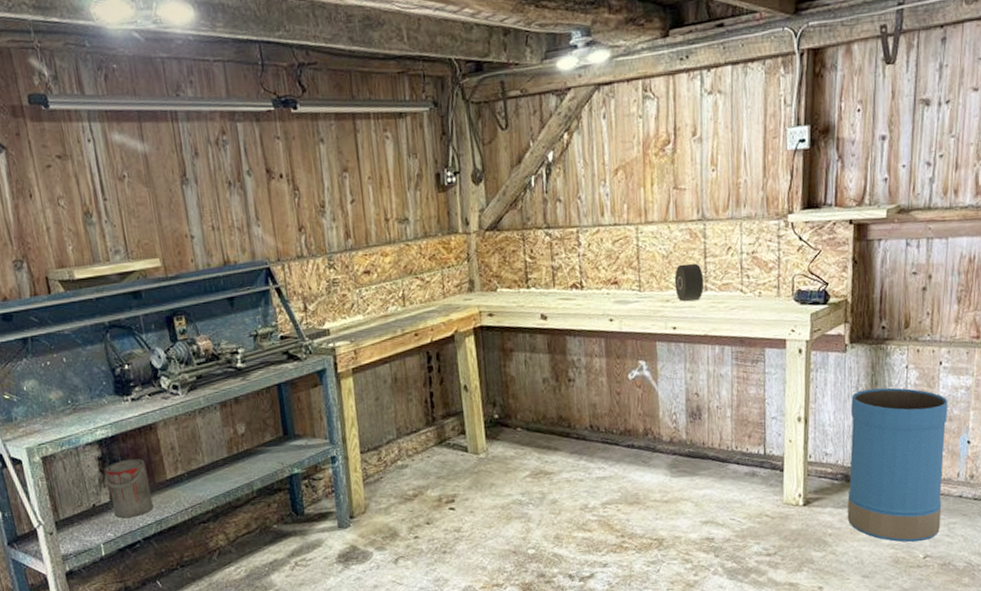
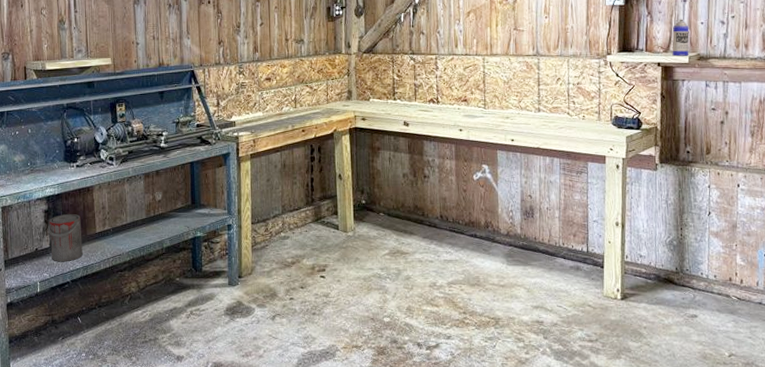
duct tape: present [674,263,705,301] -> none [513,89,538,119]
garbage can: present [847,387,948,542] -> none [659,203,747,340]
spray can: none [866,162,888,211] -> present [672,19,690,57]

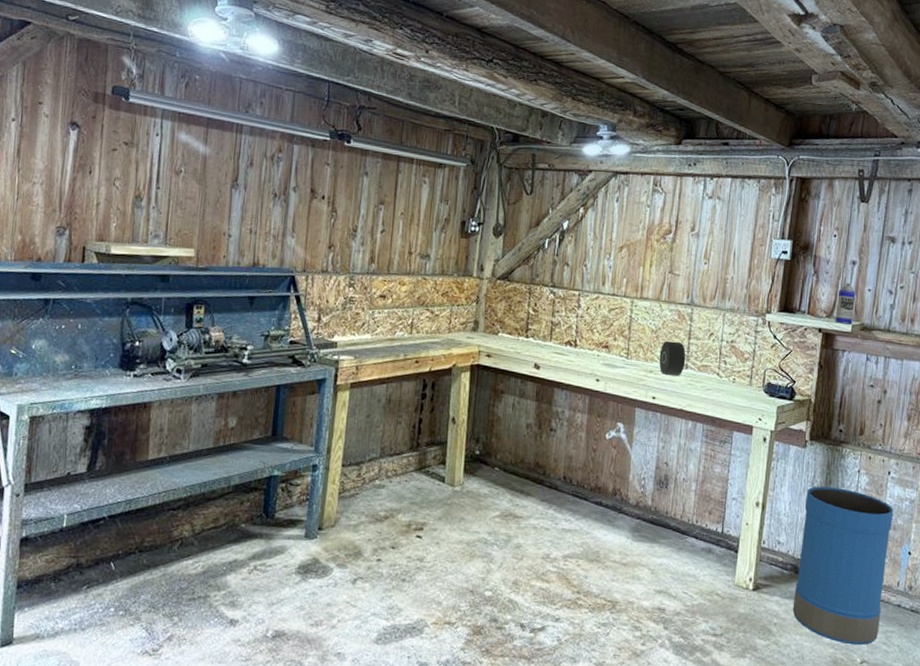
paint can: present [48,214,83,262] -> none [86,433,131,493]
duct tape: none [513,89,538,119] -> present [659,341,686,375]
garbage can: none [659,203,747,340] -> present [792,486,894,645]

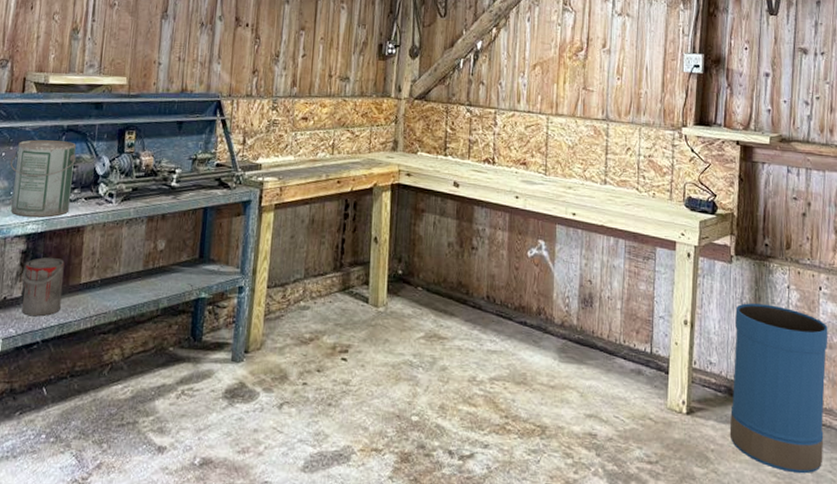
paint can: none [70,312,141,393] -> present [10,139,76,218]
paint can: none [86,433,131,493] -> present [22,257,65,317]
duct tape: present [659,341,686,375] -> none [577,156,604,191]
spray can: present [835,282,856,325] -> none [752,94,771,136]

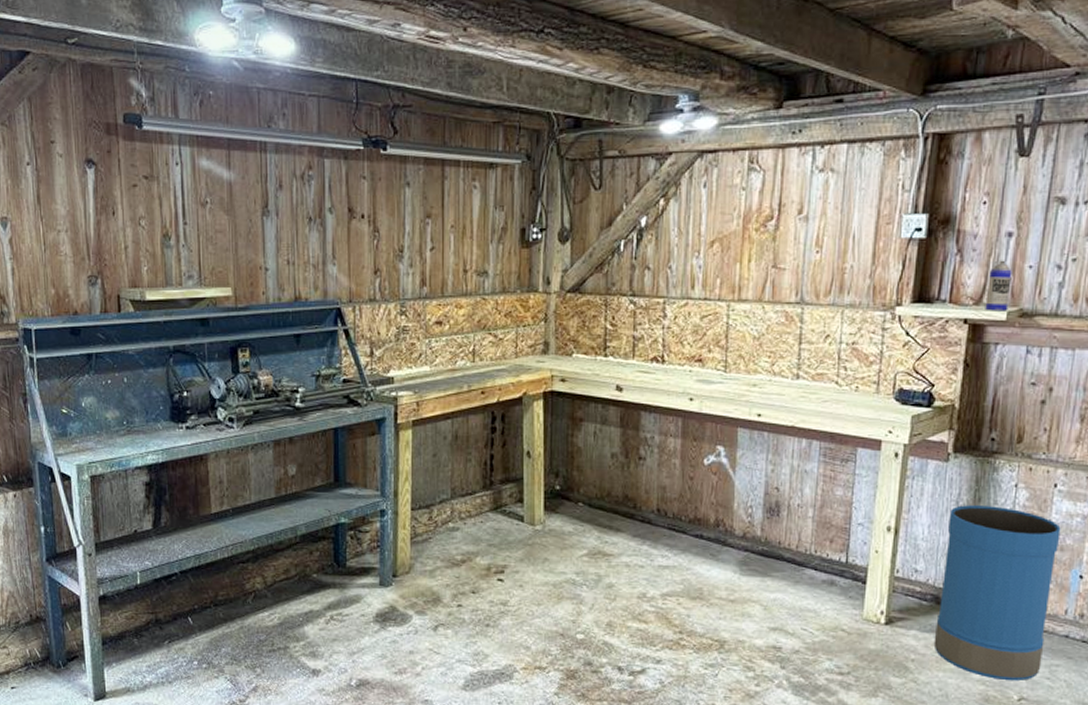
paint can: present [10,139,76,218] -> none [117,364,189,447]
paint can: present [22,257,65,317] -> none [150,489,194,549]
spray can: none [752,94,771,136] -> present [985,260,1012,311]

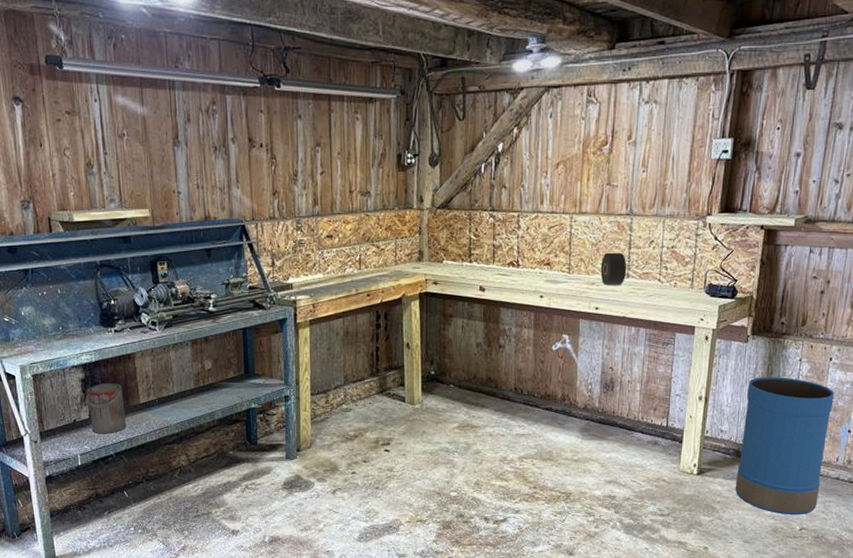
paint can: none [150,489,194,549] -> present [86,383,126,434]
duct tape: none [764,348,797,387] -> present [600,252,627,285]
spray can: present [985,260,1012,311] -> none [778,176,800,219]

